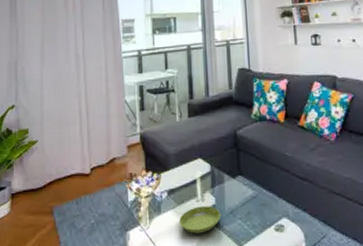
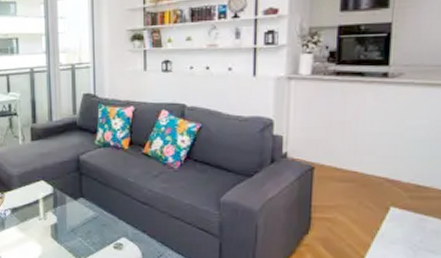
saucer: present [179,206,221,234] -> none [22,224,63,248]

